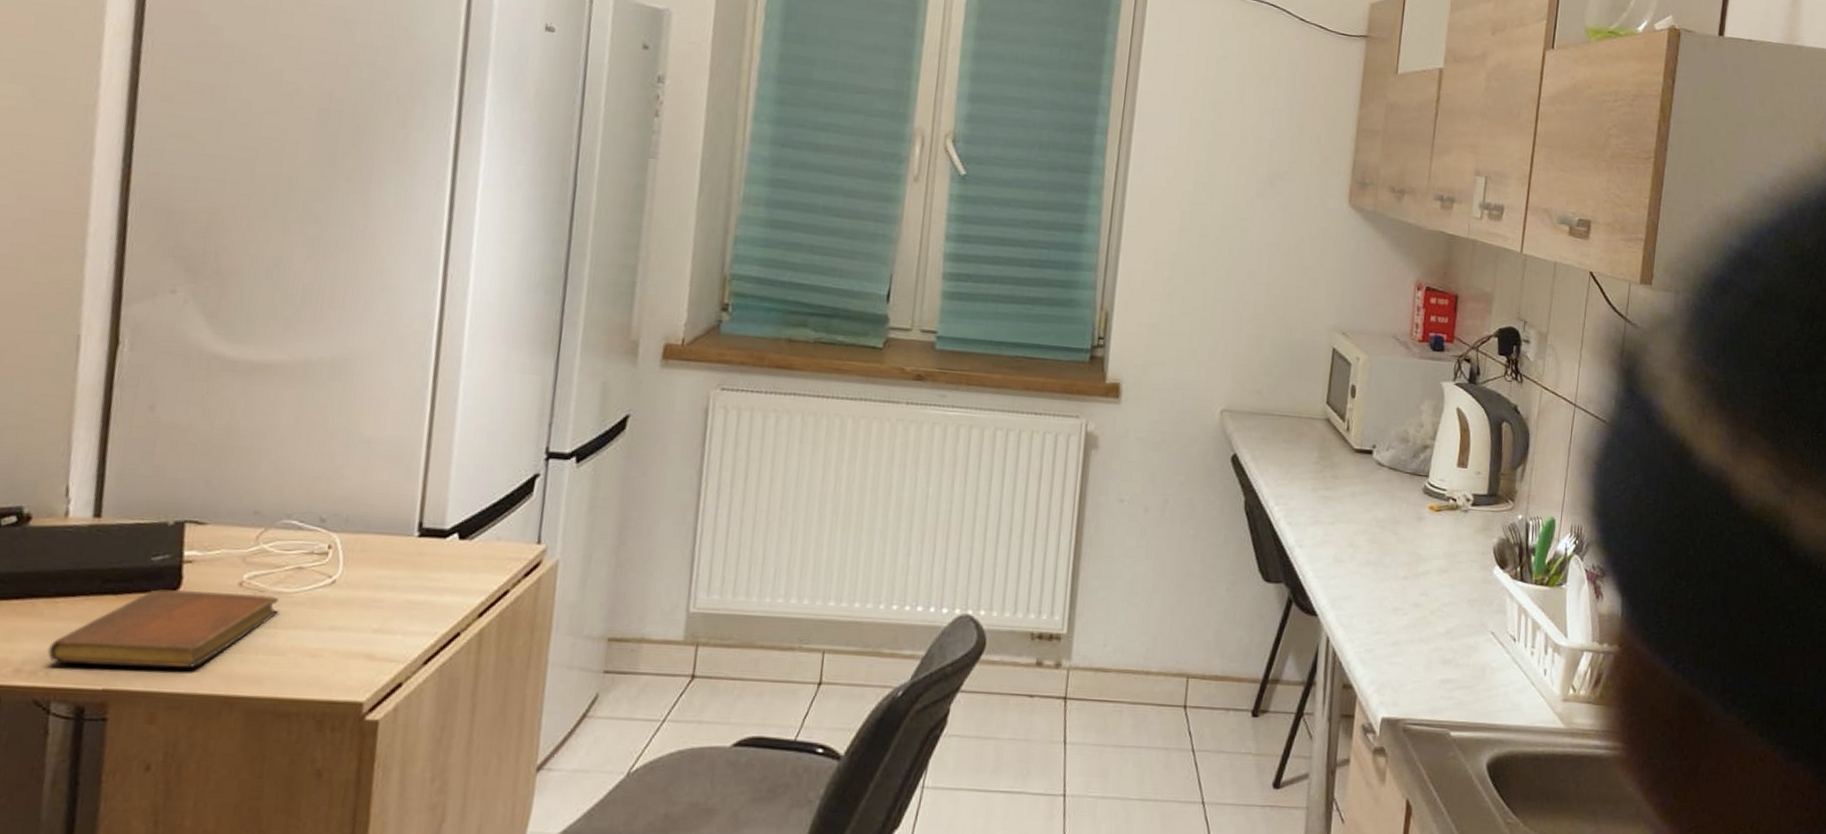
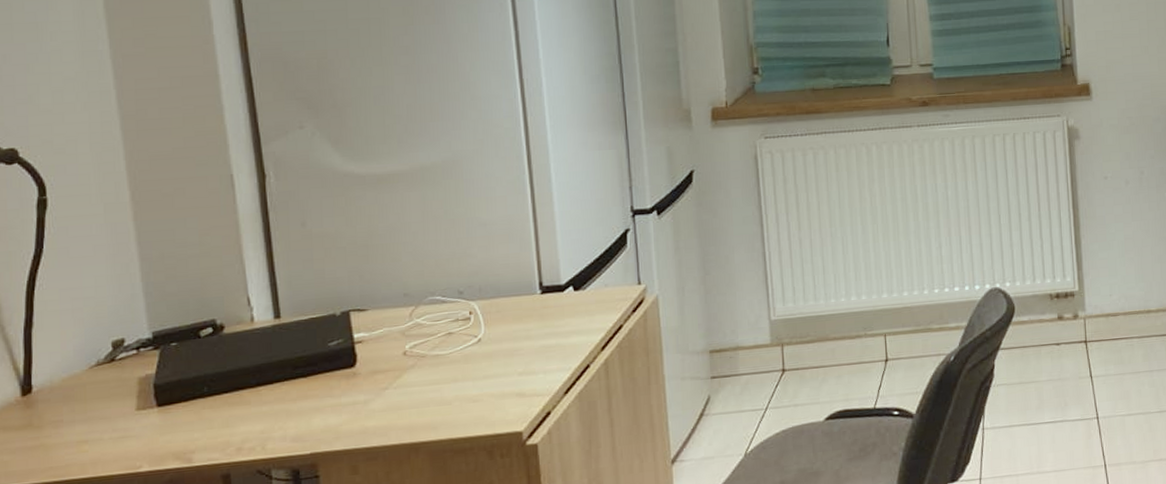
notebook: present [47,589,279,668] -> none [259,358,439,438]

